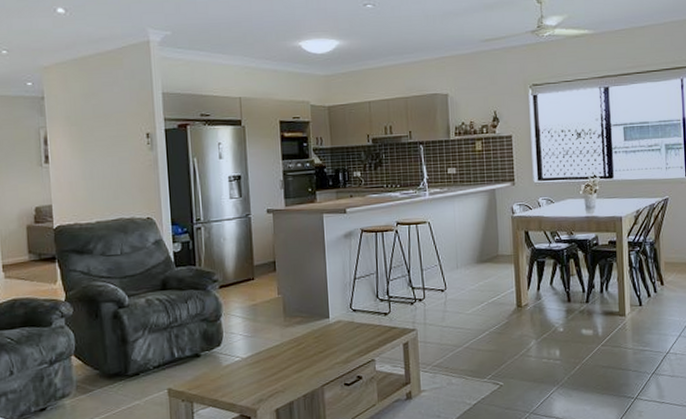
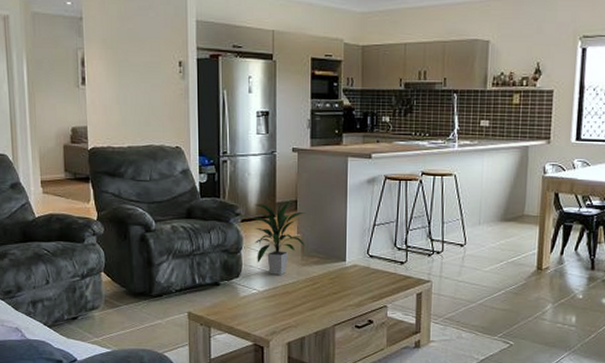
indoor plant: none [230,260,288,340] -> present [251,199,306,275]

